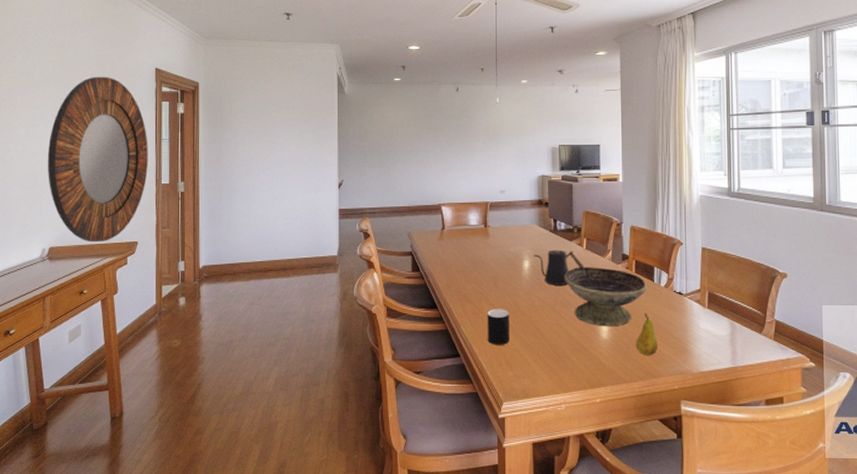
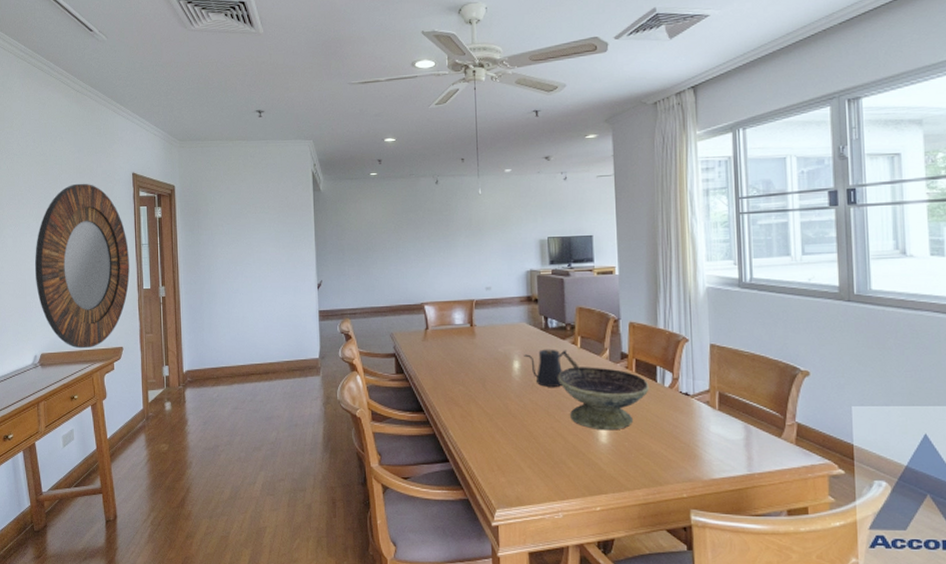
cup: present [487,309,509,345] -> none [476,412,501,450]
fruit: present [635,313,658,356] -> none [638,416,663,462]

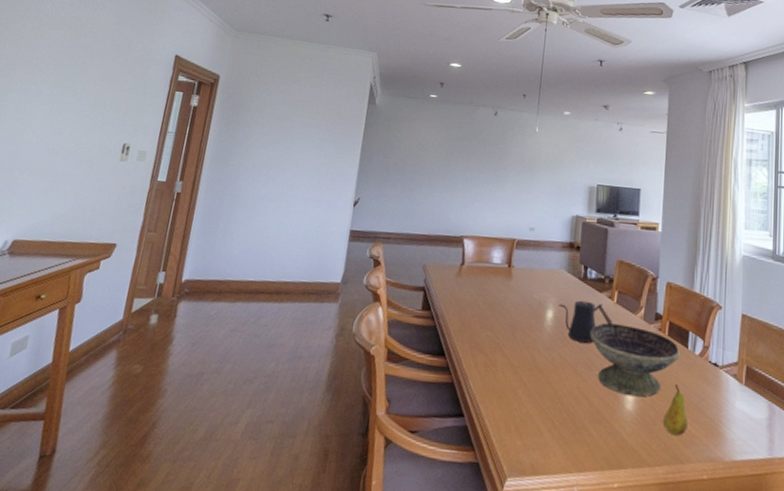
home mirror: present [34,183,130,349] -> none [28,56,153,241]
fruit: none [638,416,663,462] -> present [662,384,688,436]

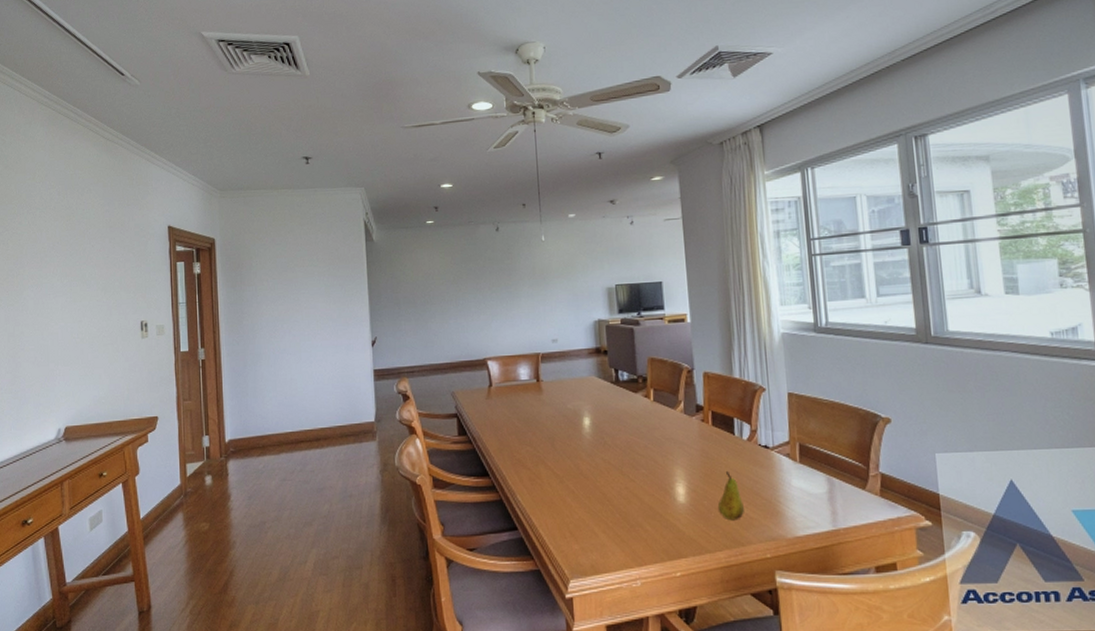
kettle: present [559,300,613,343] -> none [594,403,653,444]
decorative bowl: present [590,323,680,397] -> none [631,421,727,489]

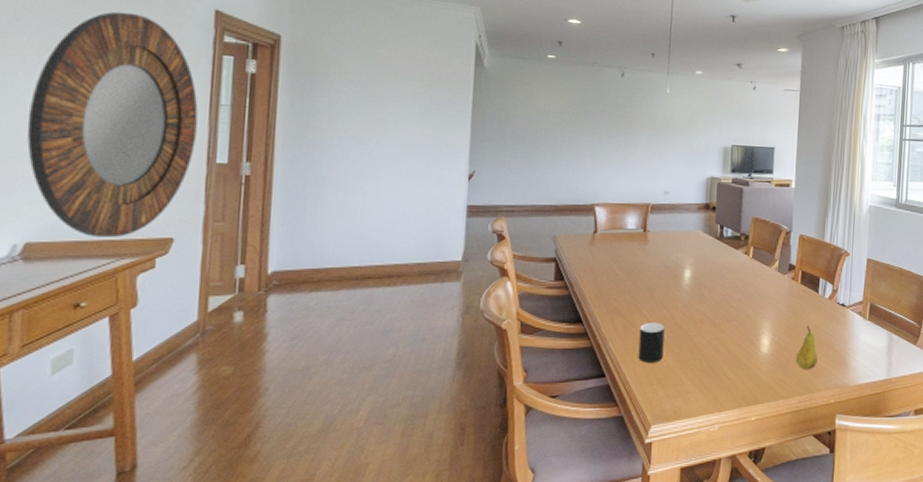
home mirror: none [58,238,165,420] -> present [26,11,198,238]
cup: none [545,473,573,515] -> present [638,323,665,363]

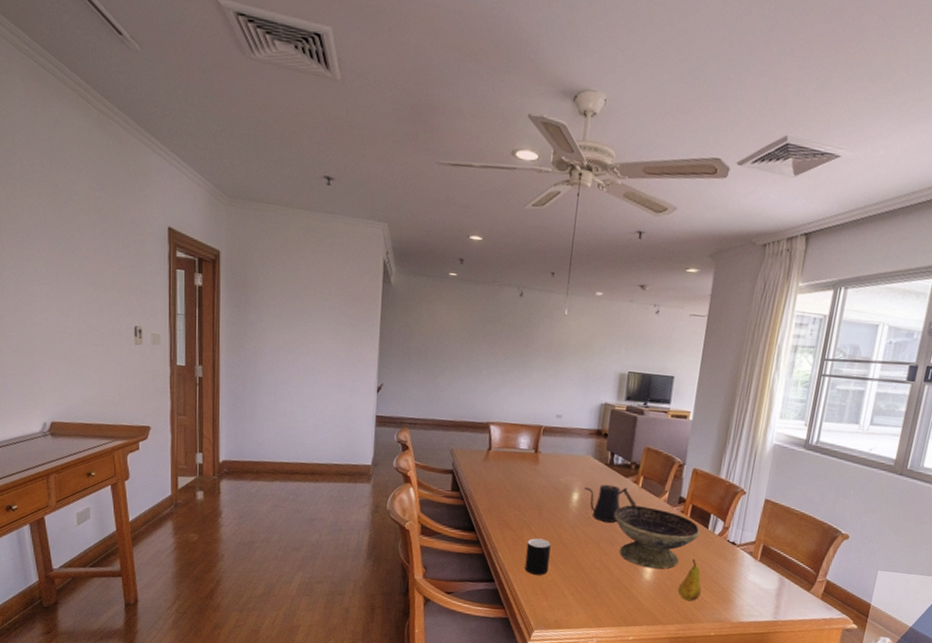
home mirror: present [26,11,198,238] -> none [43,229,161,423]
kettle: none [696,258,749,297] -> present [584,484,637,523]
decorative bowl: none [728,277,811,341] -> present [614,505,700,569]

